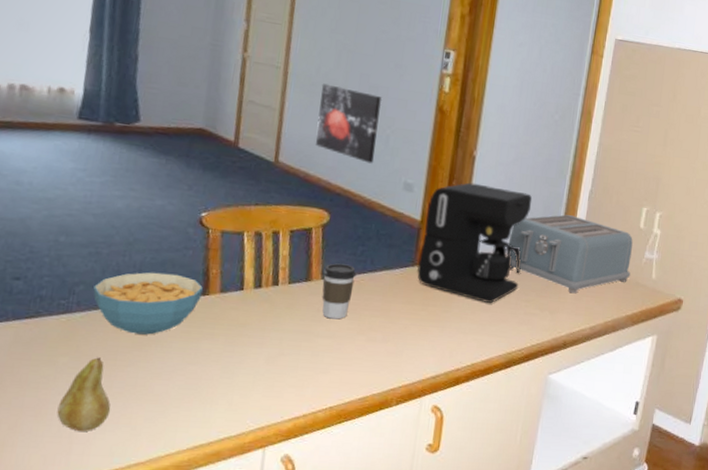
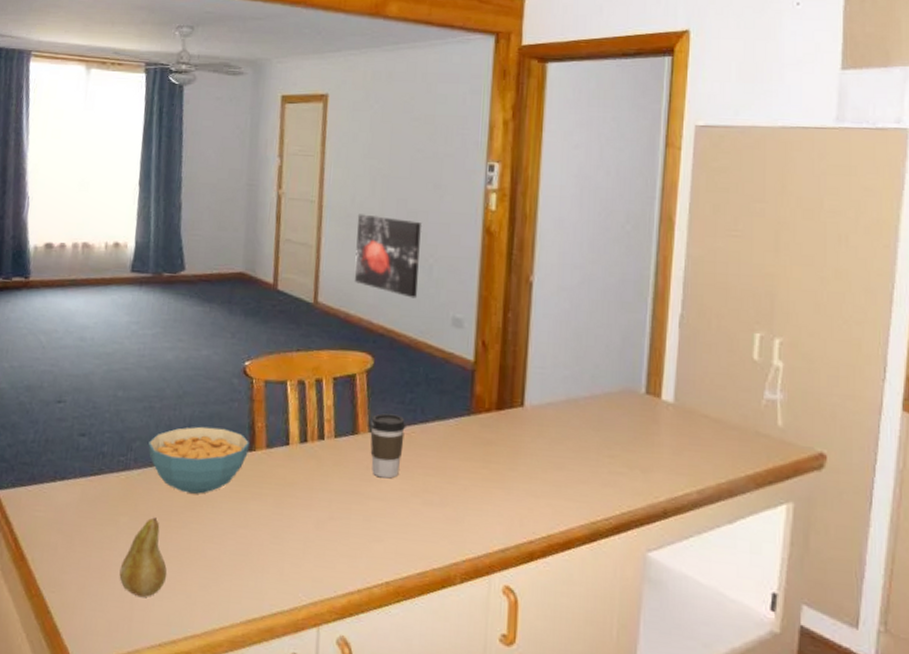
coffee maker: present [416,182,533,303] -> none [473,313,607,459]
toaster: present [508,214,633,294] -> none [581,347,746,447]

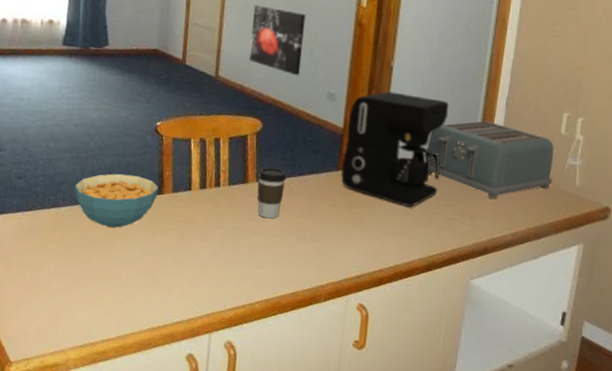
fruit: present [119,517,168,597] -> none [48,245,89,309]
coffee maker: none [473,313,607,459] -> present [340,91,449,207]
toaster: none [581,347,746,447] -> present [426,121,554,200]

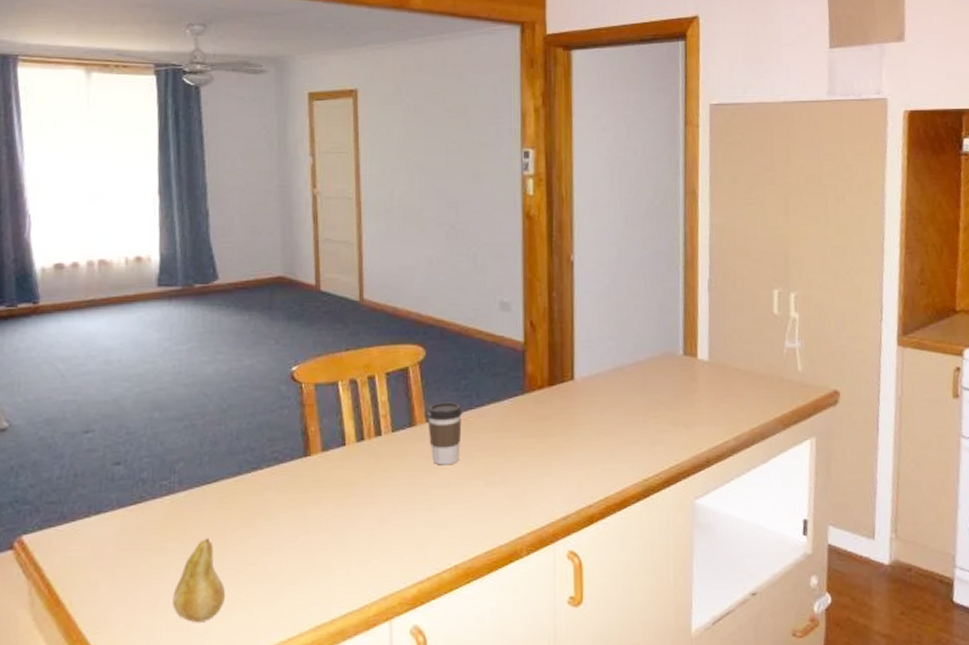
fruit: none [48,245,89,309] -> present [172,538,226,622]
cereal bowl: present [74,173,159,228] -> none [193,437,303,508]
wall art: present [249,5,307,76] -> none [397,208,464,287]
coffee maker: present [340,91,449,207] -> none [527,291,645,425]
toaster: present [426,121,554,200] -> none [625,311,772,401]

